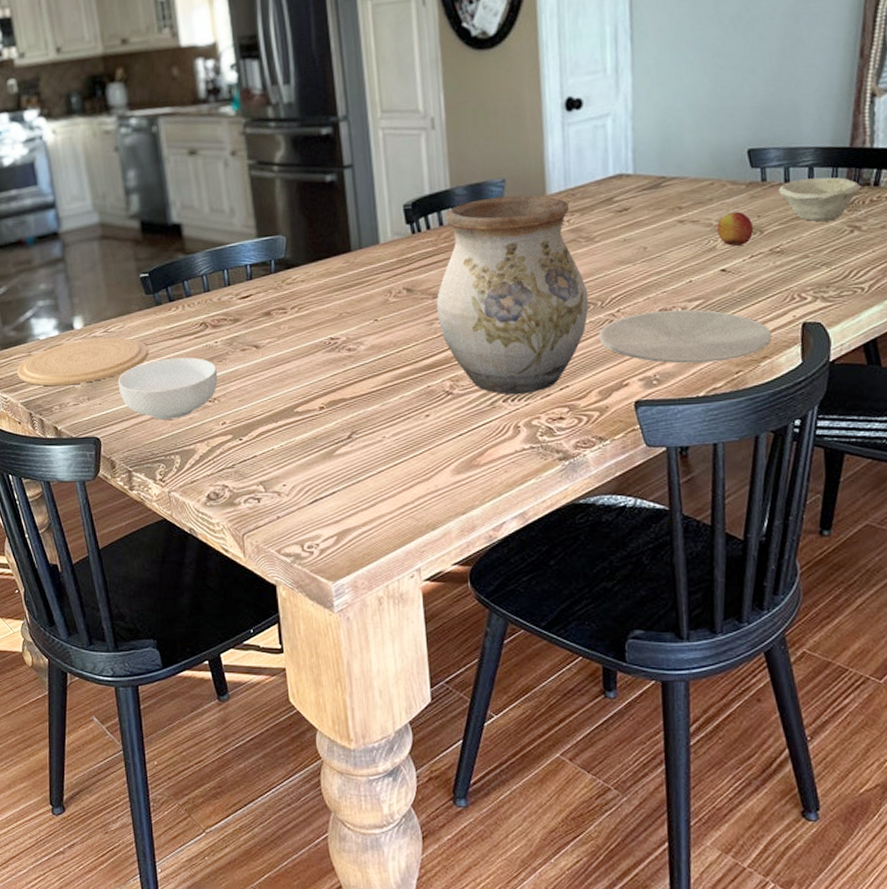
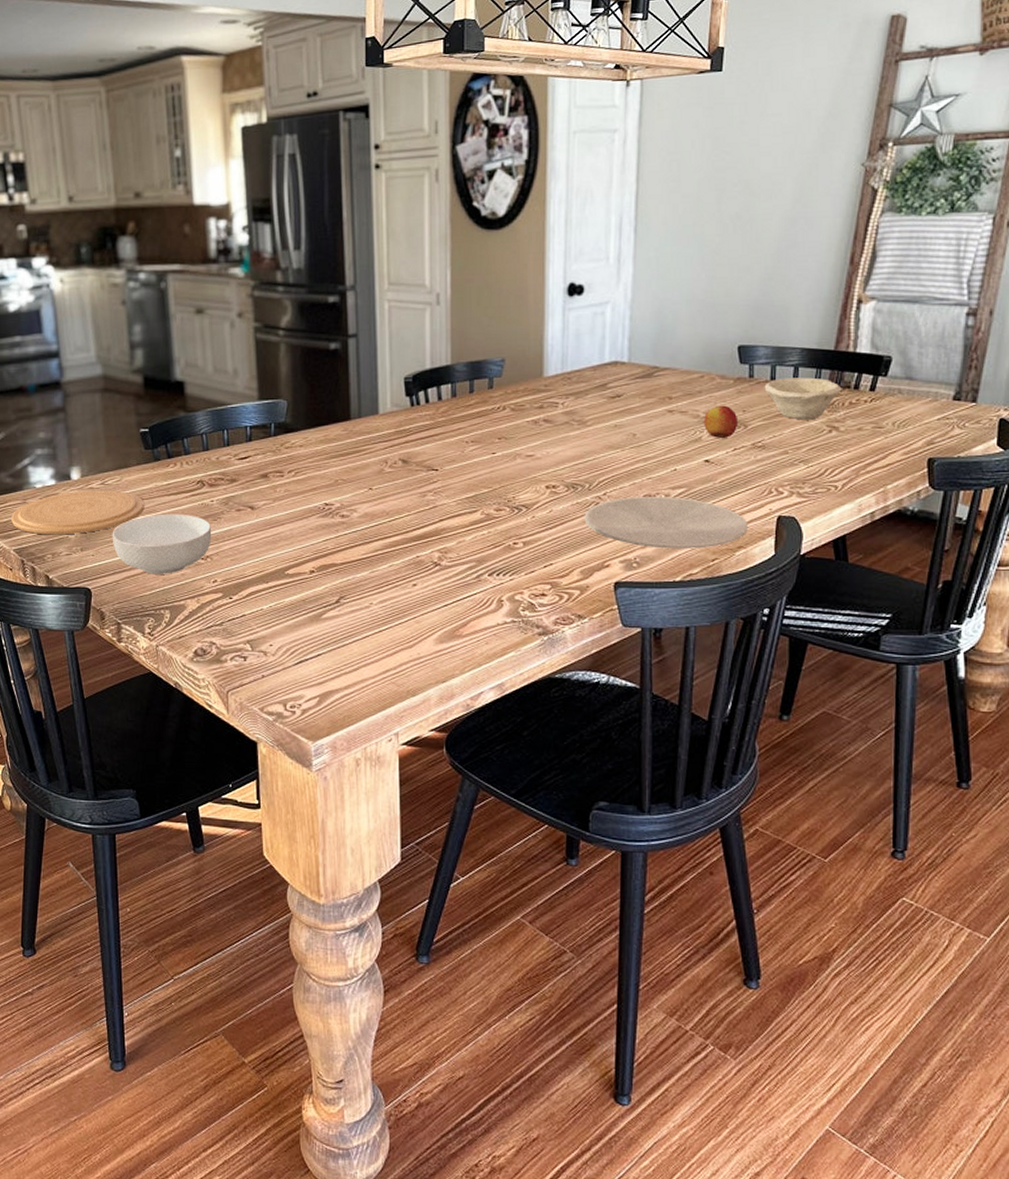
vase: present [436,195,589,395] -> none [430,375,577,570]

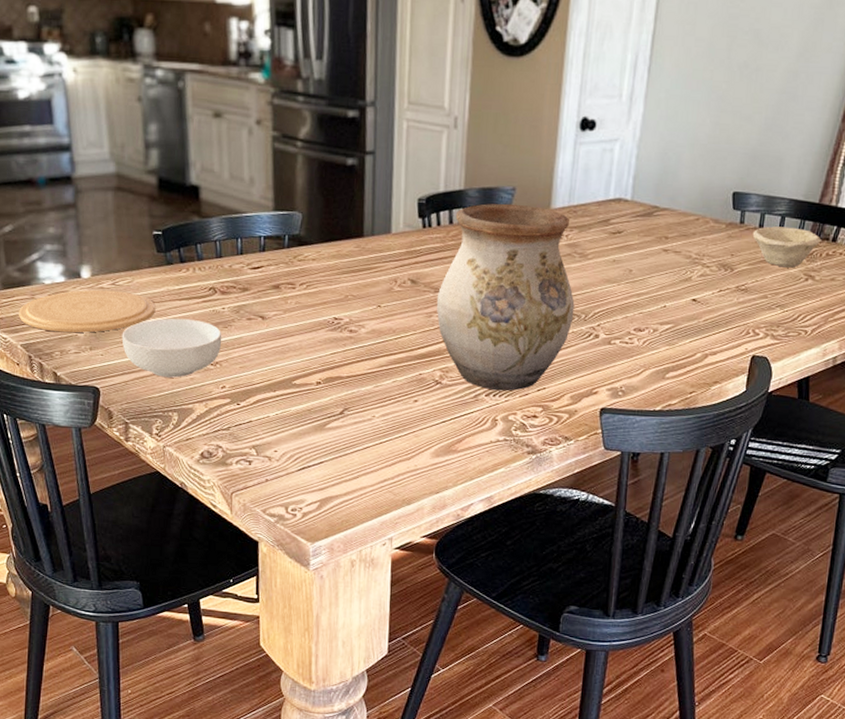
vase: none [430,375,577,570] -> present [436,203,575,391]
plate: present [584,496,748,549] -> none [578,329,725,382]
apple: present [704,405,739,439] -> none [695,248,727,280]

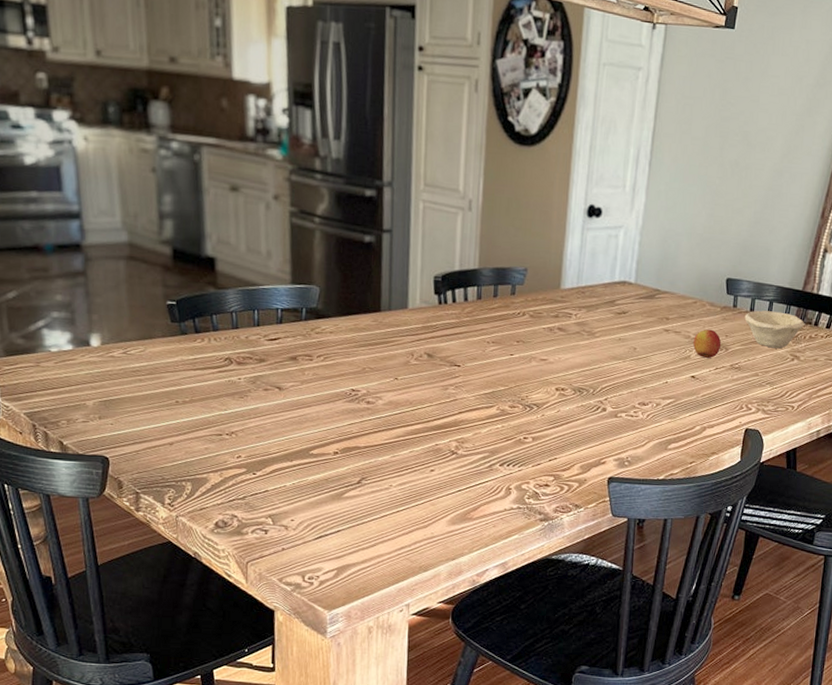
plate: present [19,289,156,333] -> none [22,358,169,402]
cereal bowl: present [122,318,222,378] -> none [133,387,238,448]
vase: present [436,203,575,391] -> none [452,283,584,461]
apple: none [695,248,727,280] -> present [693,329,722,359]

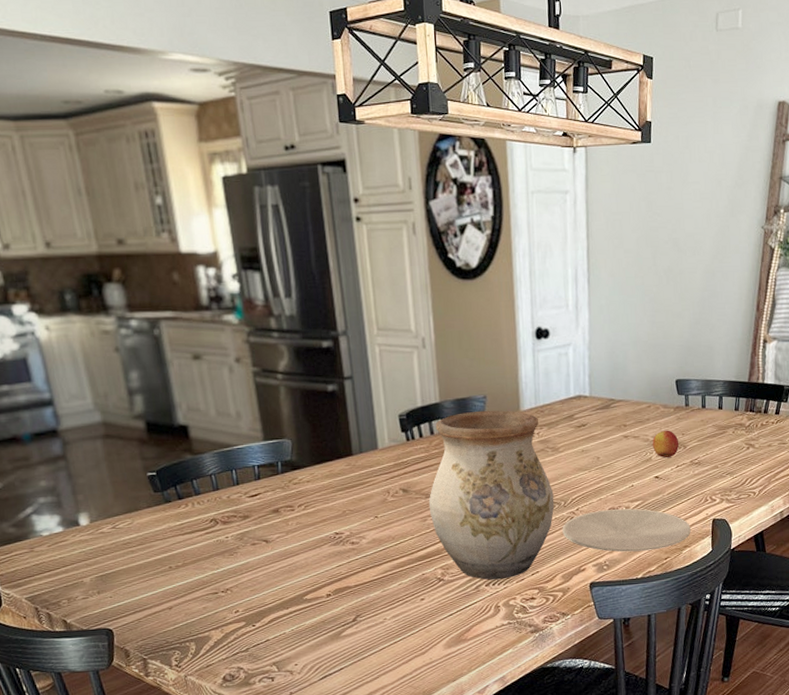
vase: none [452,283,584,461] -> present [428,410,555,580]
plate: none [587,403,721,453] -> present [562,508,691,552]
bowl: present [744,310,805,349] -> none [697,404,755,440]

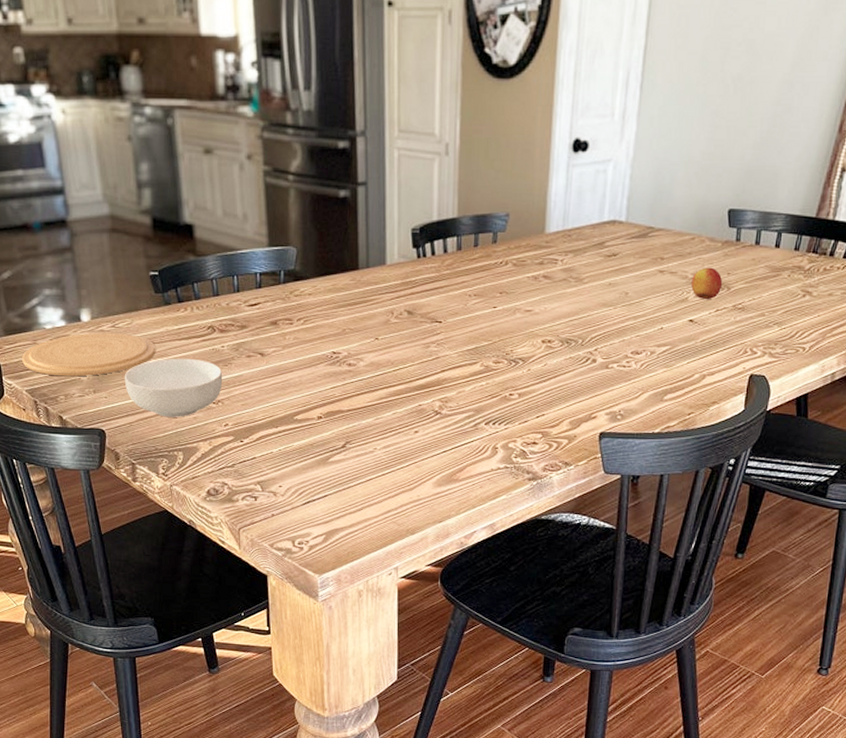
plate: none [19,533,160,582] -> present [22,332,156,377]
cereal bowl: none [128,551,230,610] -> present [124,358,223,417]
vase: present [428,410,555,580] -> none [433,230,572,419]
plate: present [562,508,691,552] -> none [576,352,723,403]

